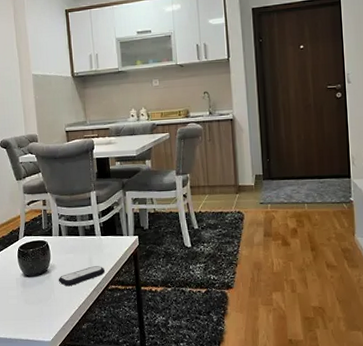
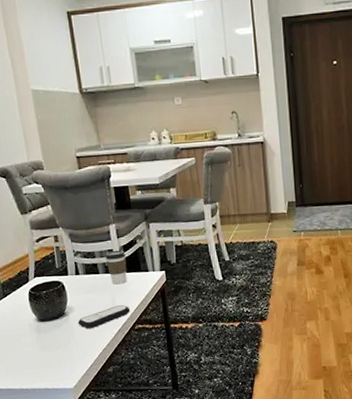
coffee cup: none [85,214,104,247] -> present [105,249,127,285]

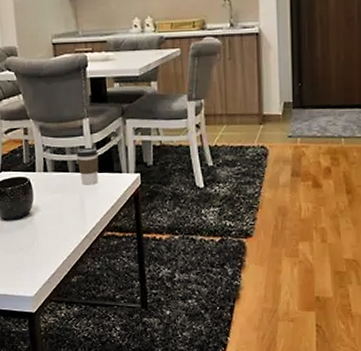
remote control: present [77,305,131,329] -> none [42,208,100,233]

